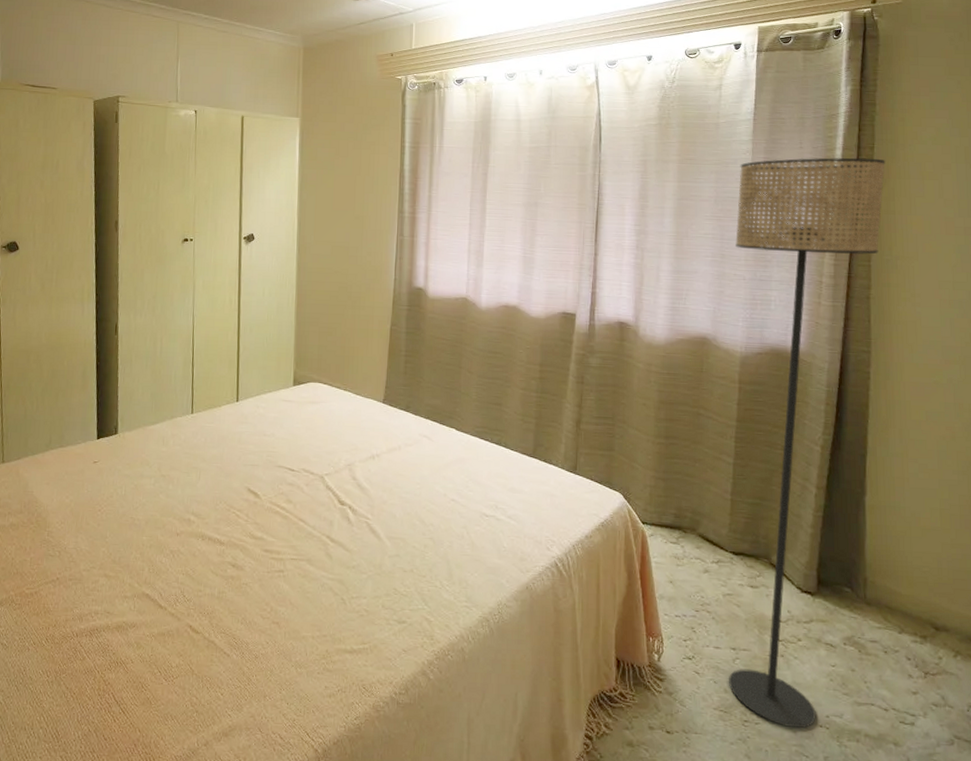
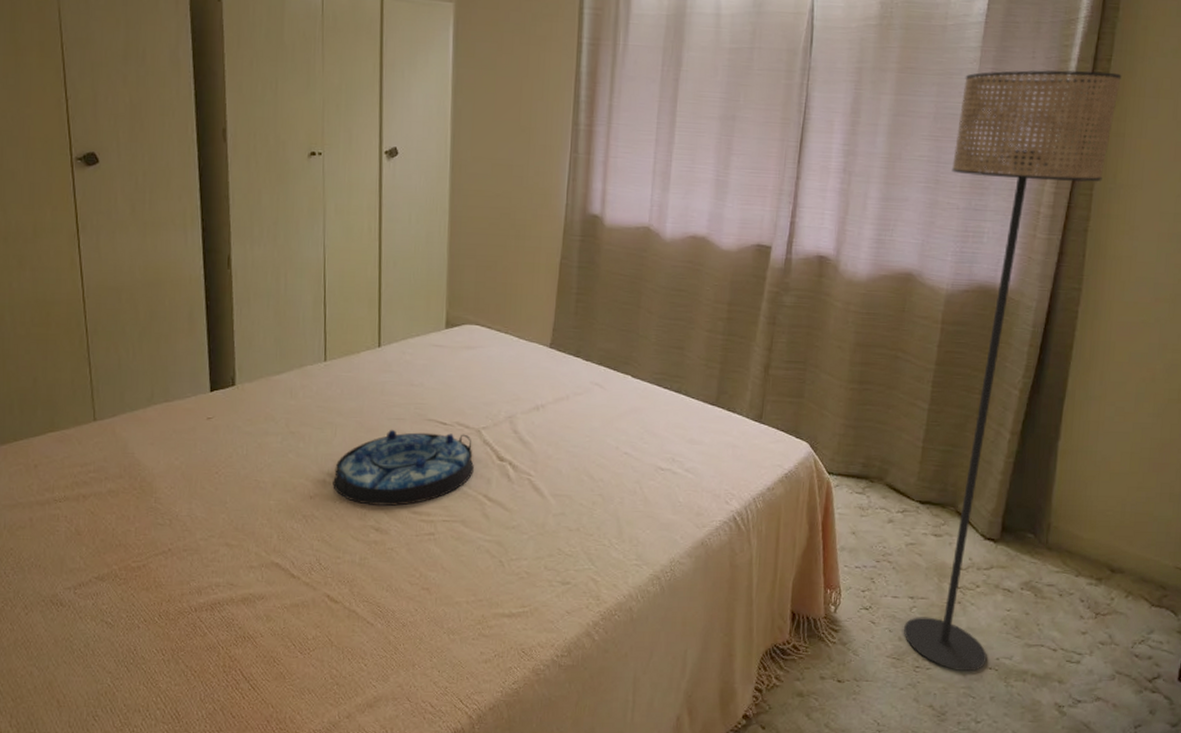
serving tray: none [196,474,318,544] -> present [333,429,474,506]

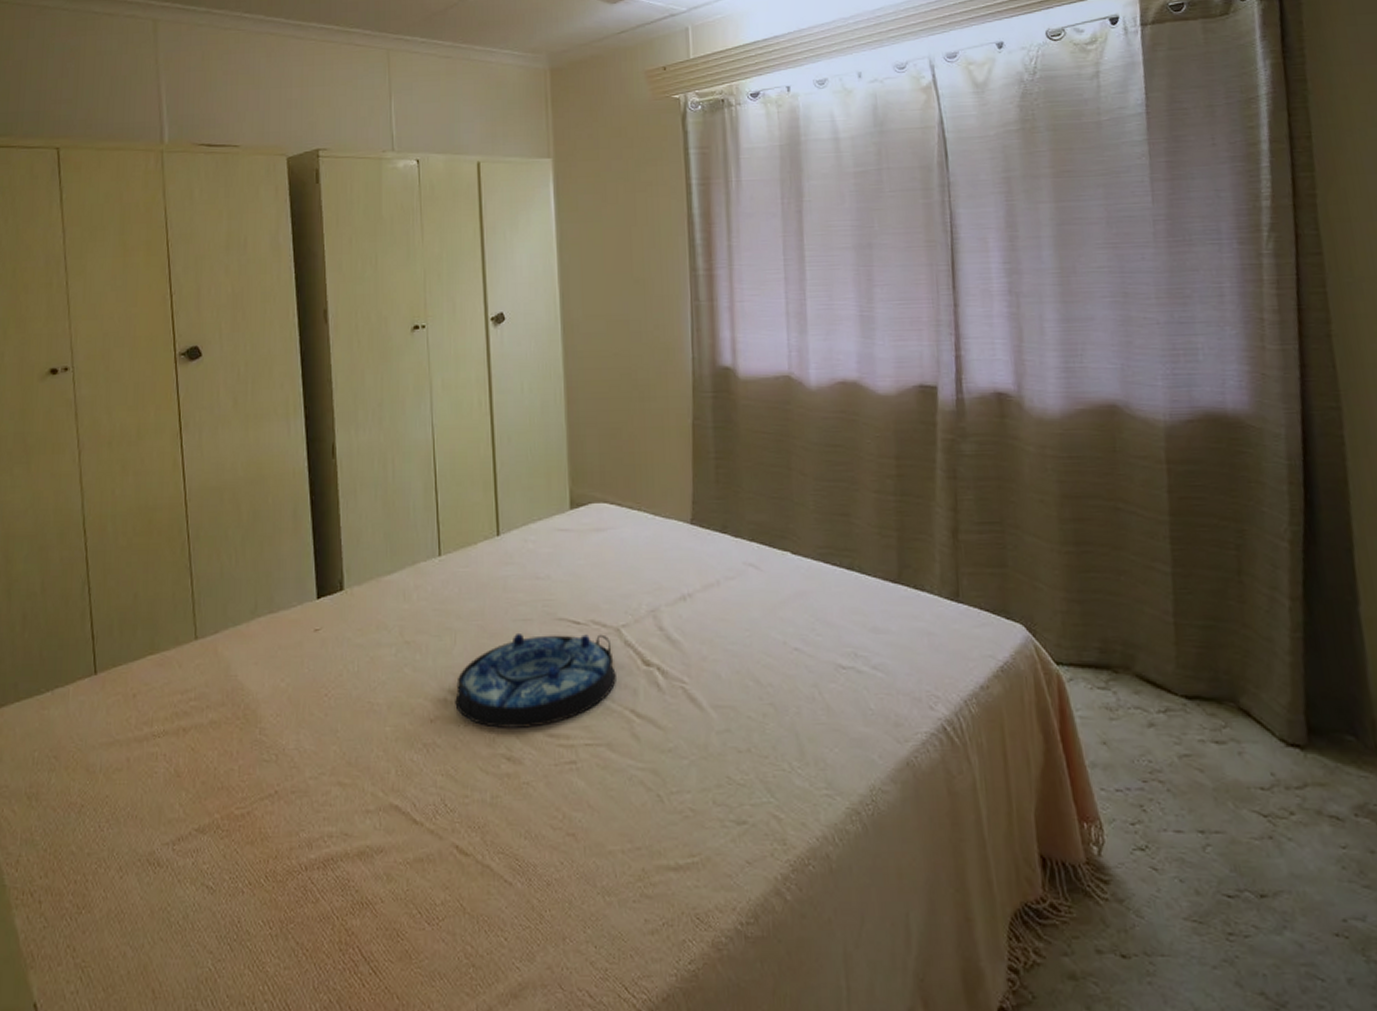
floor lamp: present [904,70,1122,672] -> none [1135,150,1335,940]

